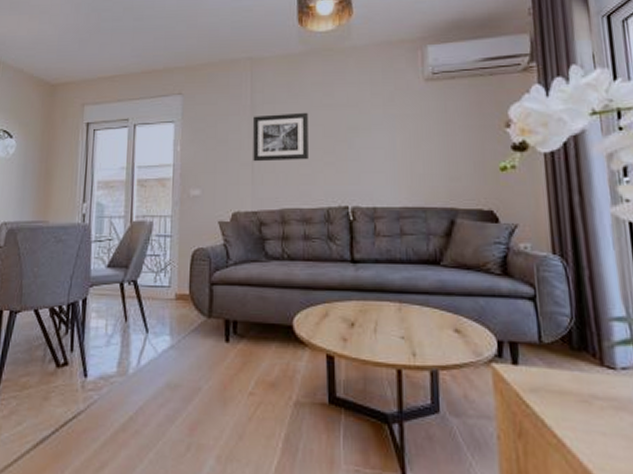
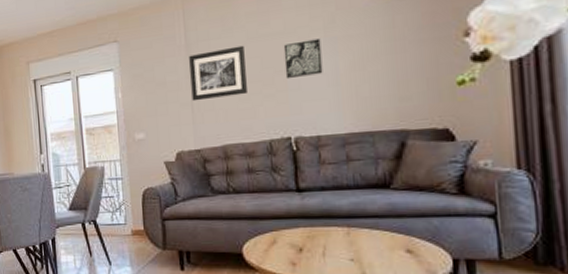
wall art: none [345,114,381,150] -> present [283,38,323,79]

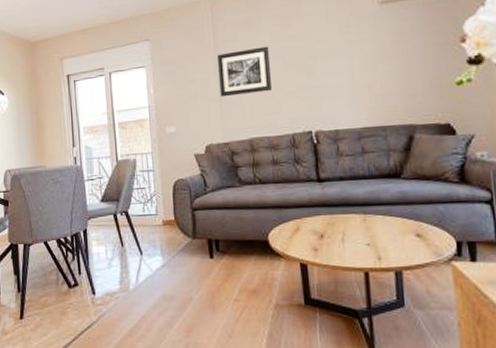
wall art: present [283,38,323,79] -> none [304,41,340,78]

